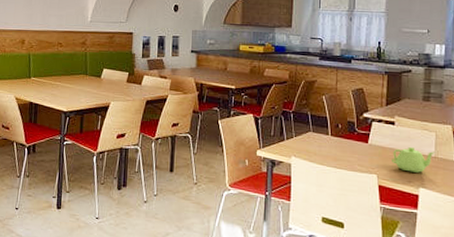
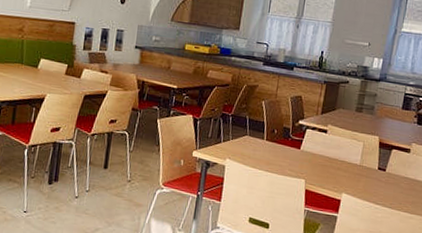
teapot: present [392,147,435,173] -> none [320,155,360,180]

